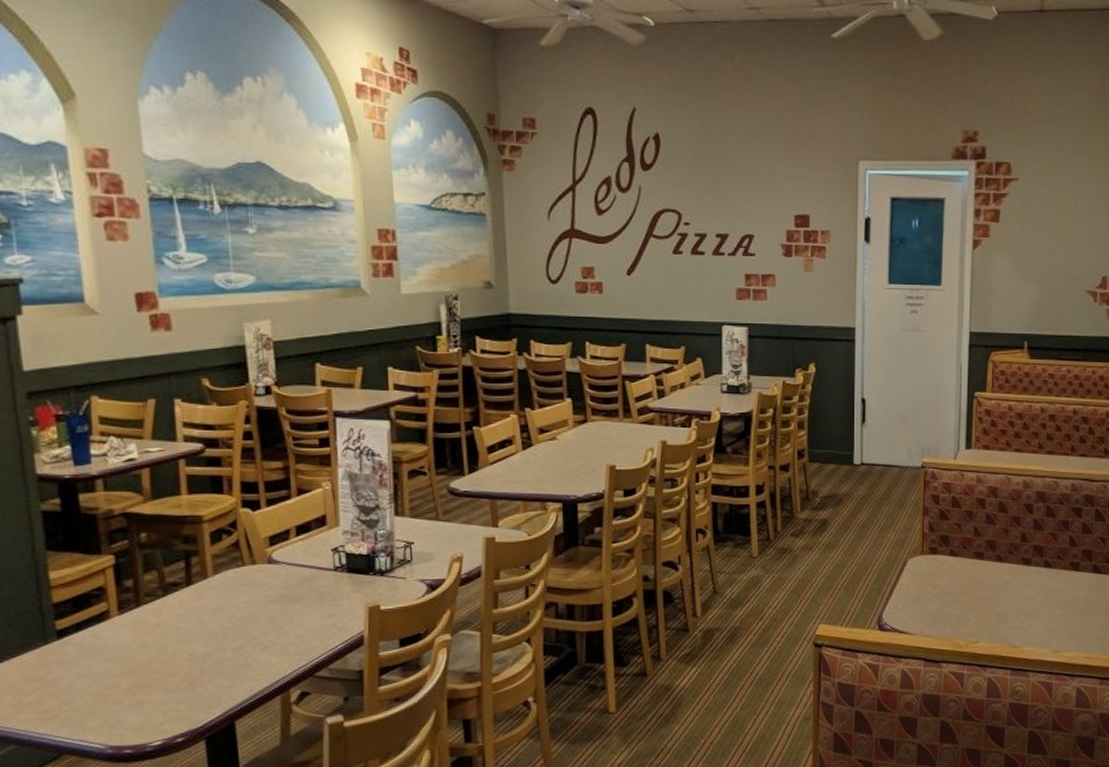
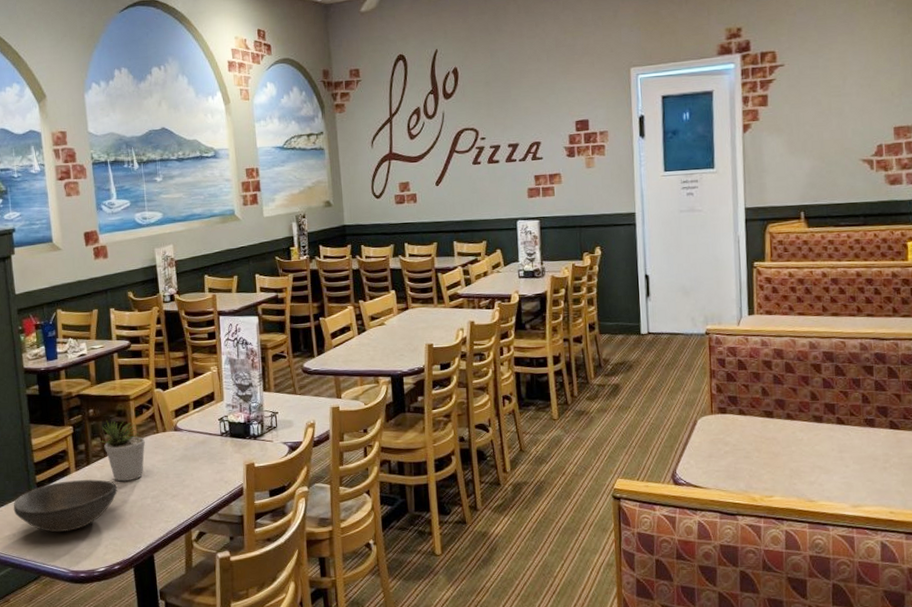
bowl: none [18,626,183,697] -> present [13,479,118,533]
potted plant: none [156,548,226,629] -> present [100,420,146,482]

